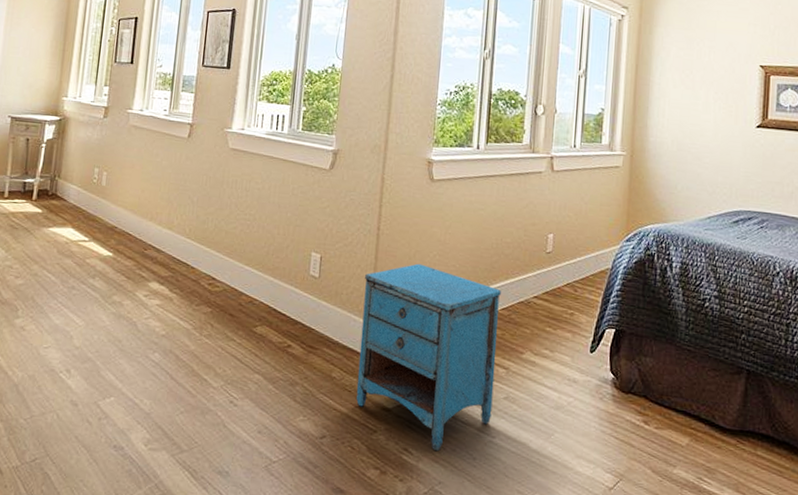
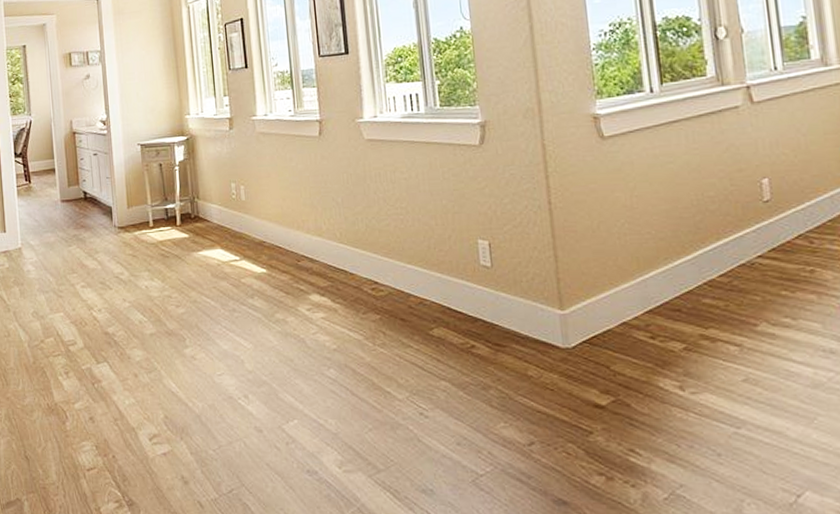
nightstand: present [356,263,501,452] -> none [544,236,731,450]

